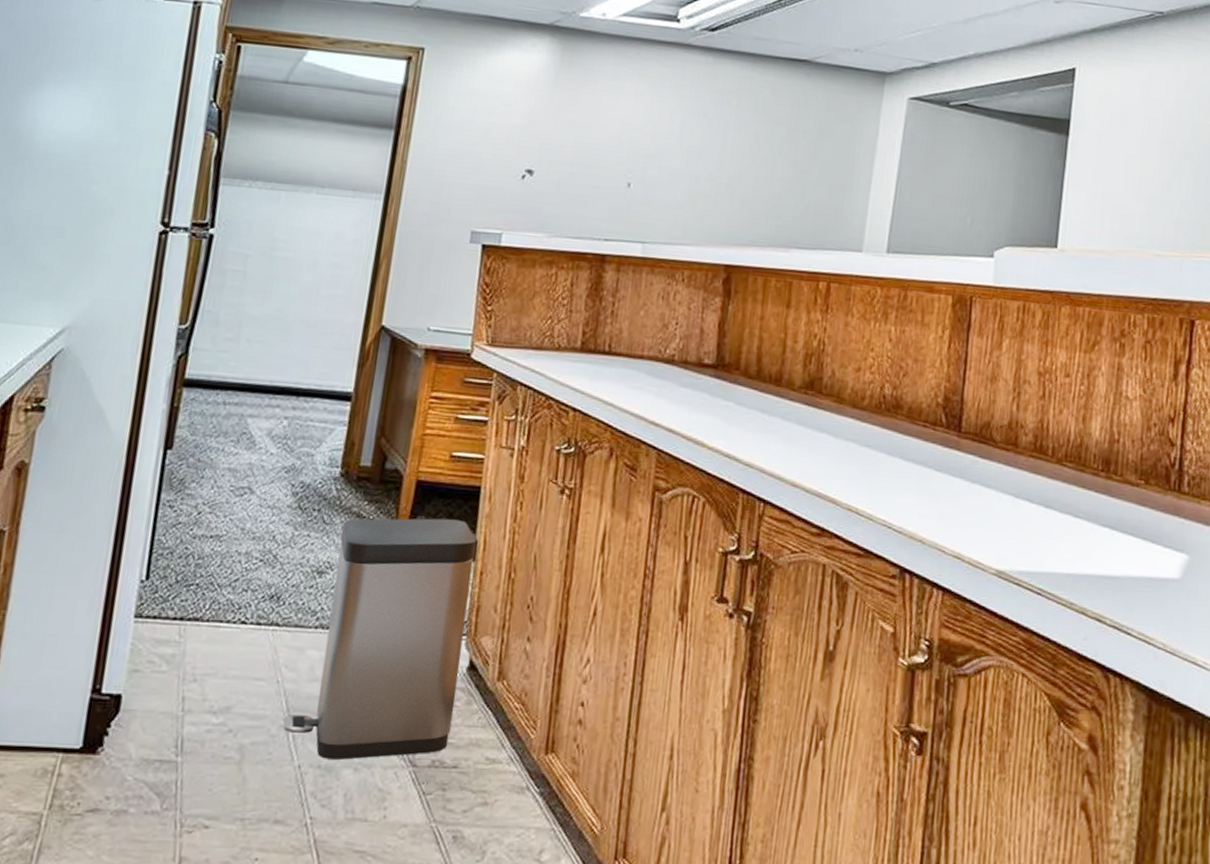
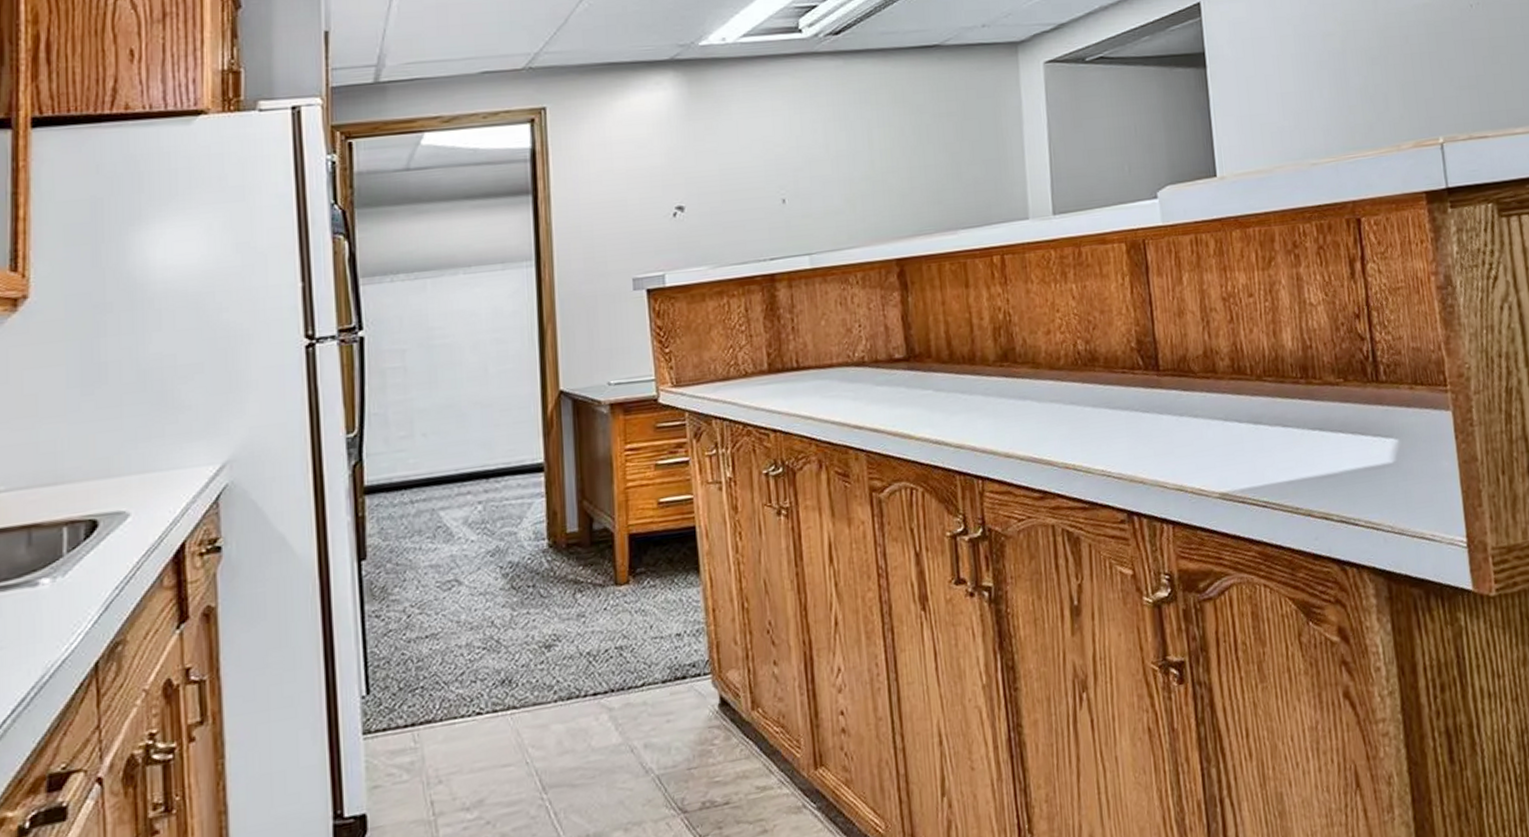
pedal bin: present [283,518,479,760] -> none [541,563,715,827]

